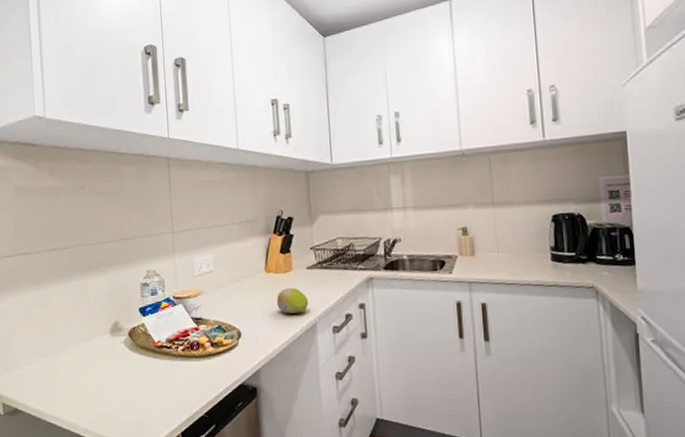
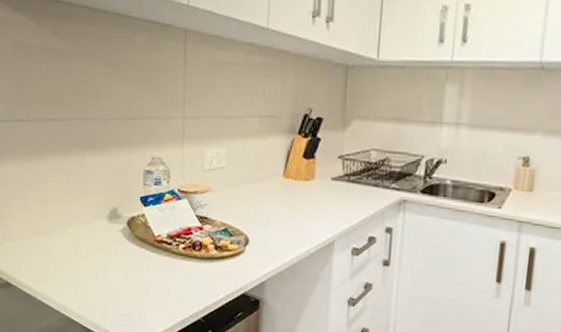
fruit: present [277,288,309,314] -> none [293,198,329,228]

